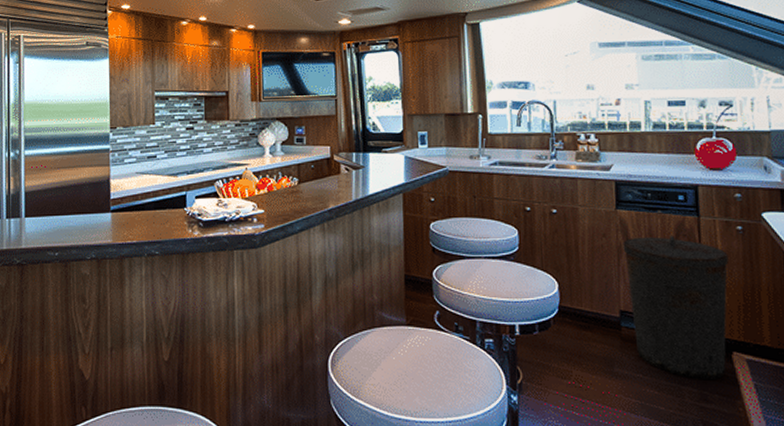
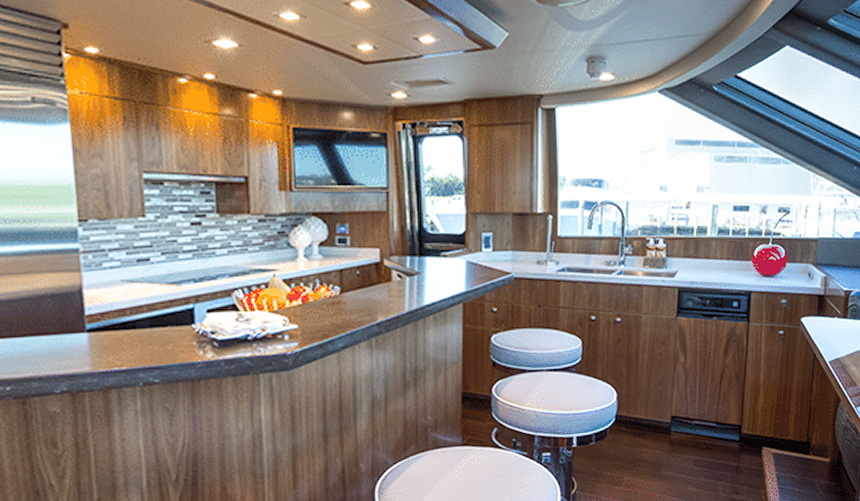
trash can: present [622,236,729,380] -> none [679,342,769,475]

